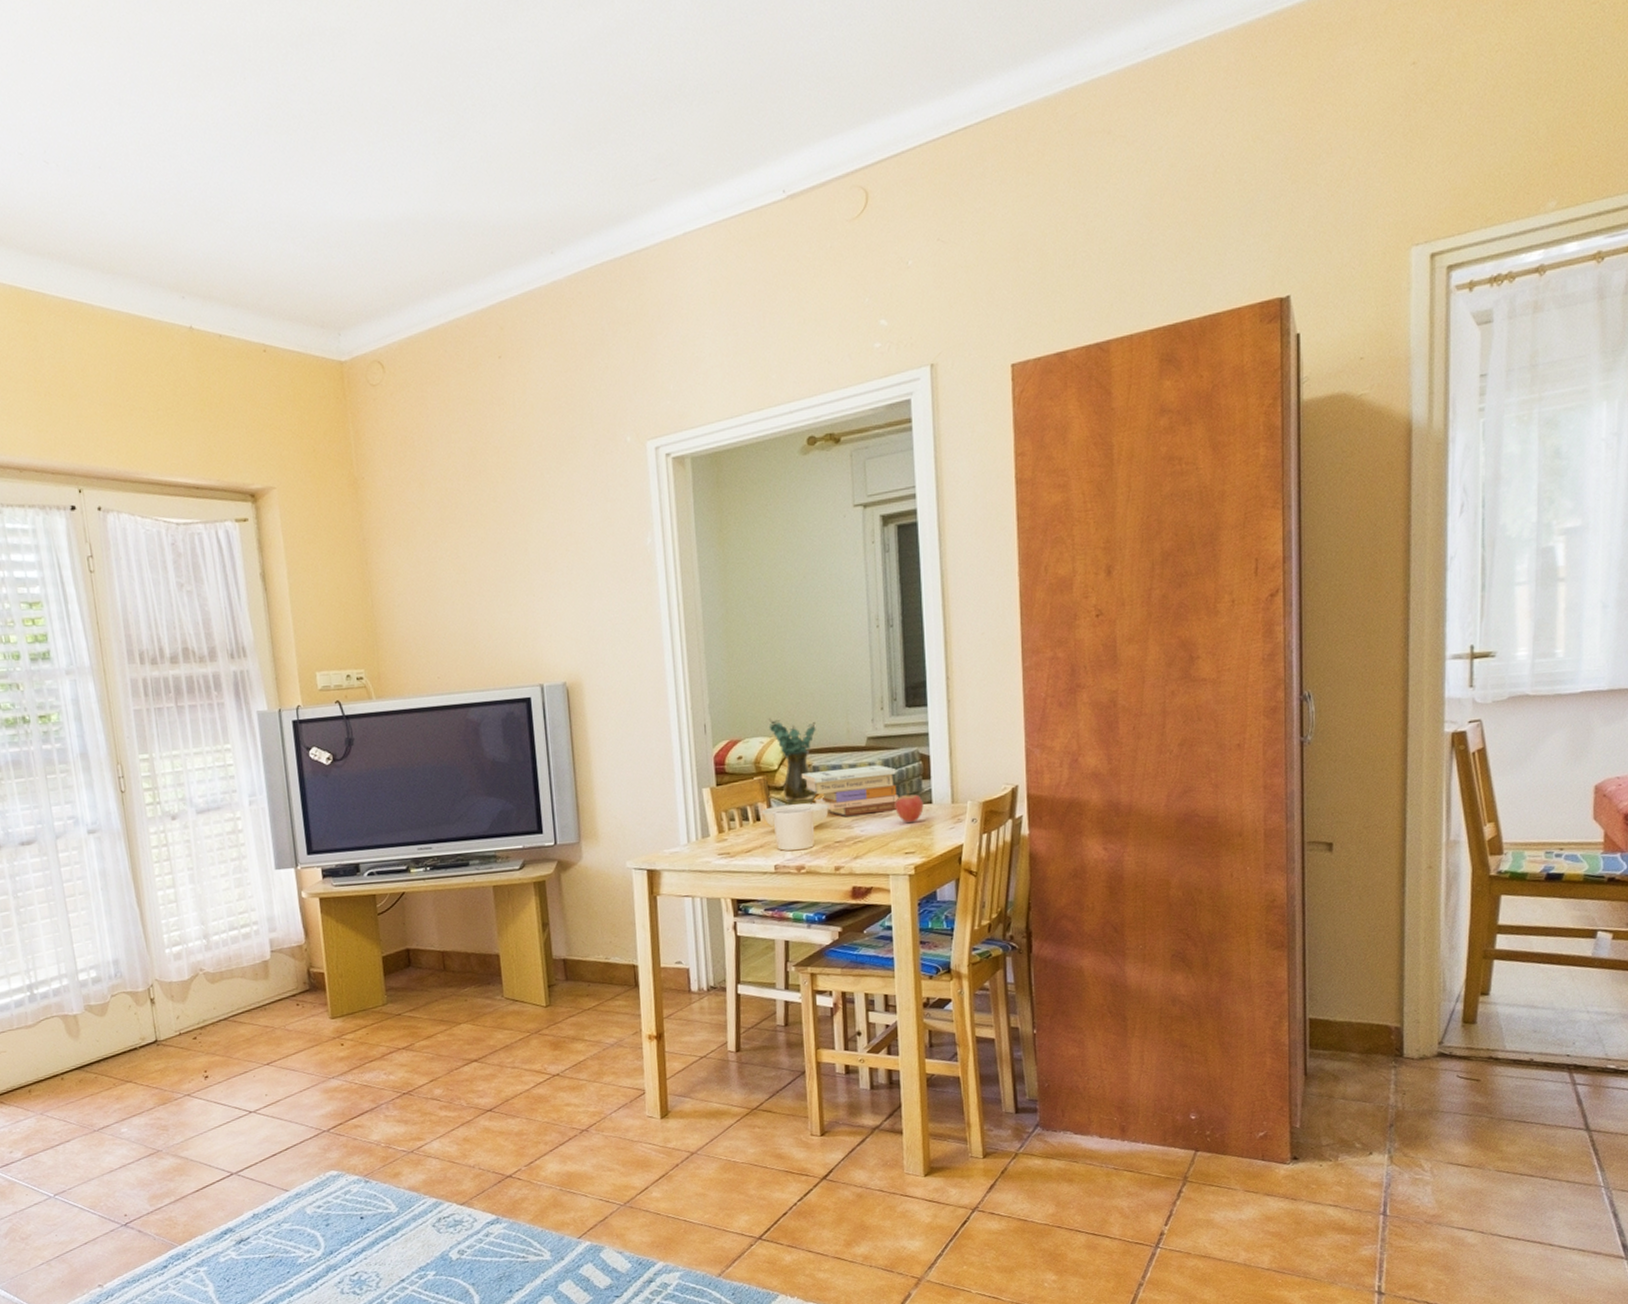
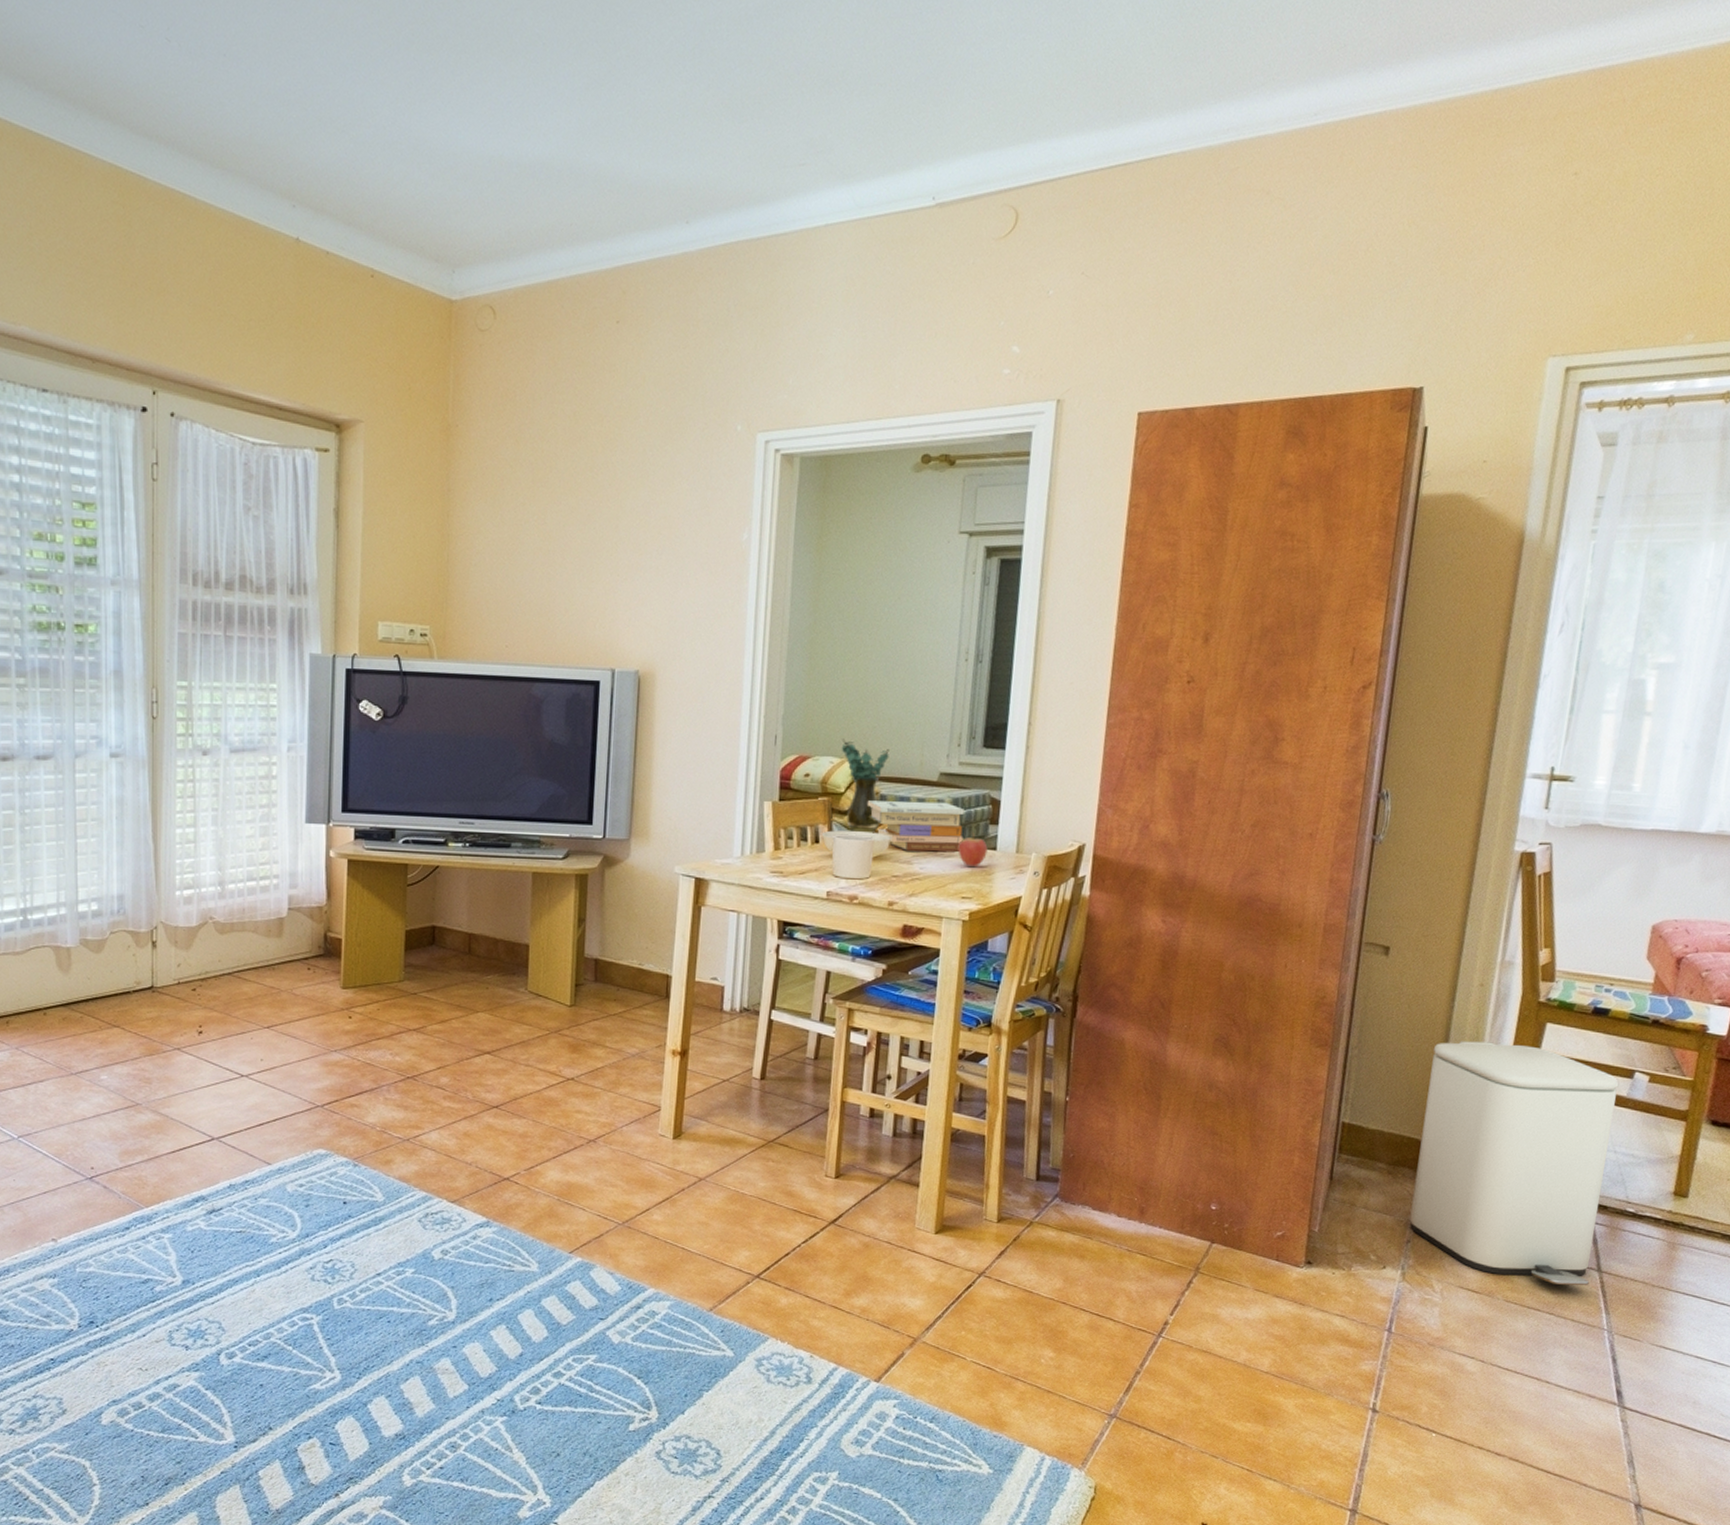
pedal bin: none [1390,920,1583,1149] -> present [1409,1041,1619,1285]

